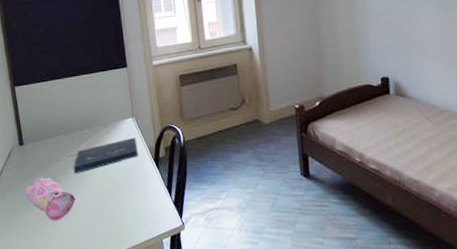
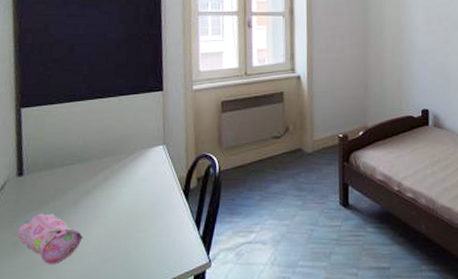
book: present [57,137,138,174] -> none [64,166,166,209]

